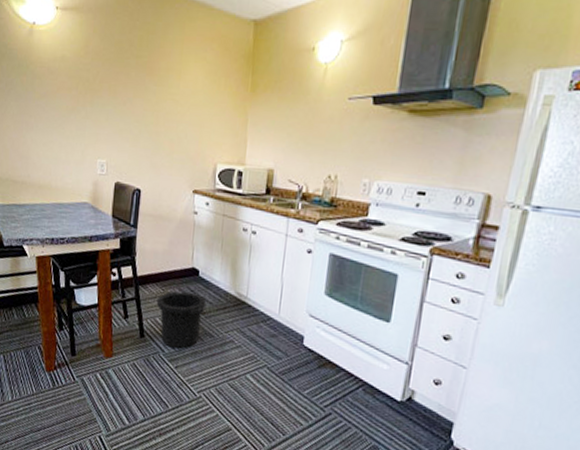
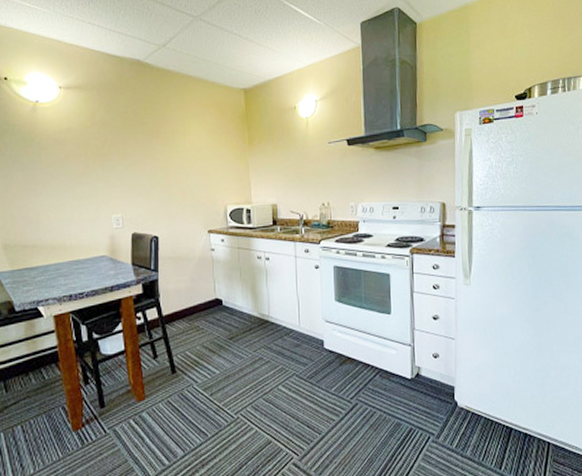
trash can: present [156,291,207,349] -> none [184,322,233,376]

